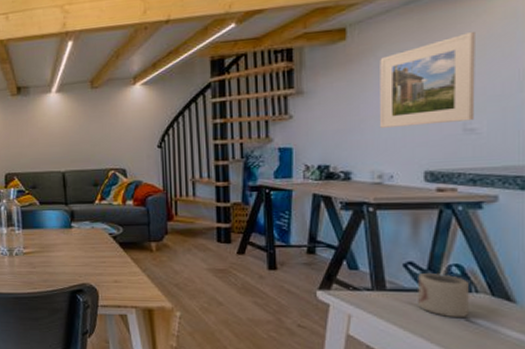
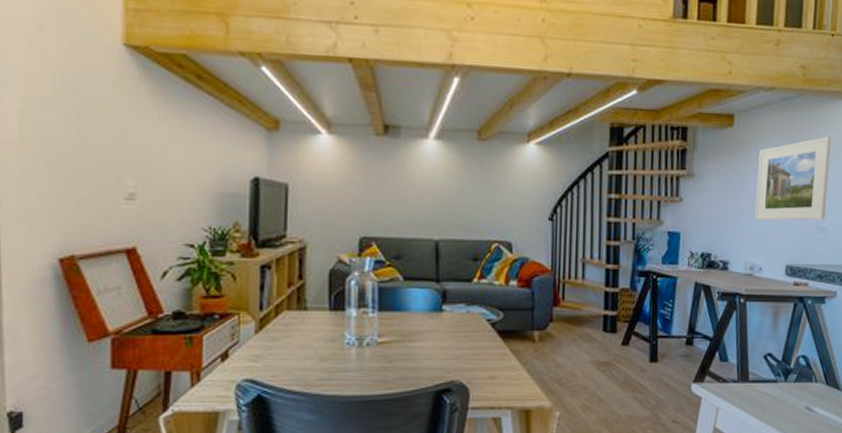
cup: present [416,272,471,318] -> none [771,363,811,407]

